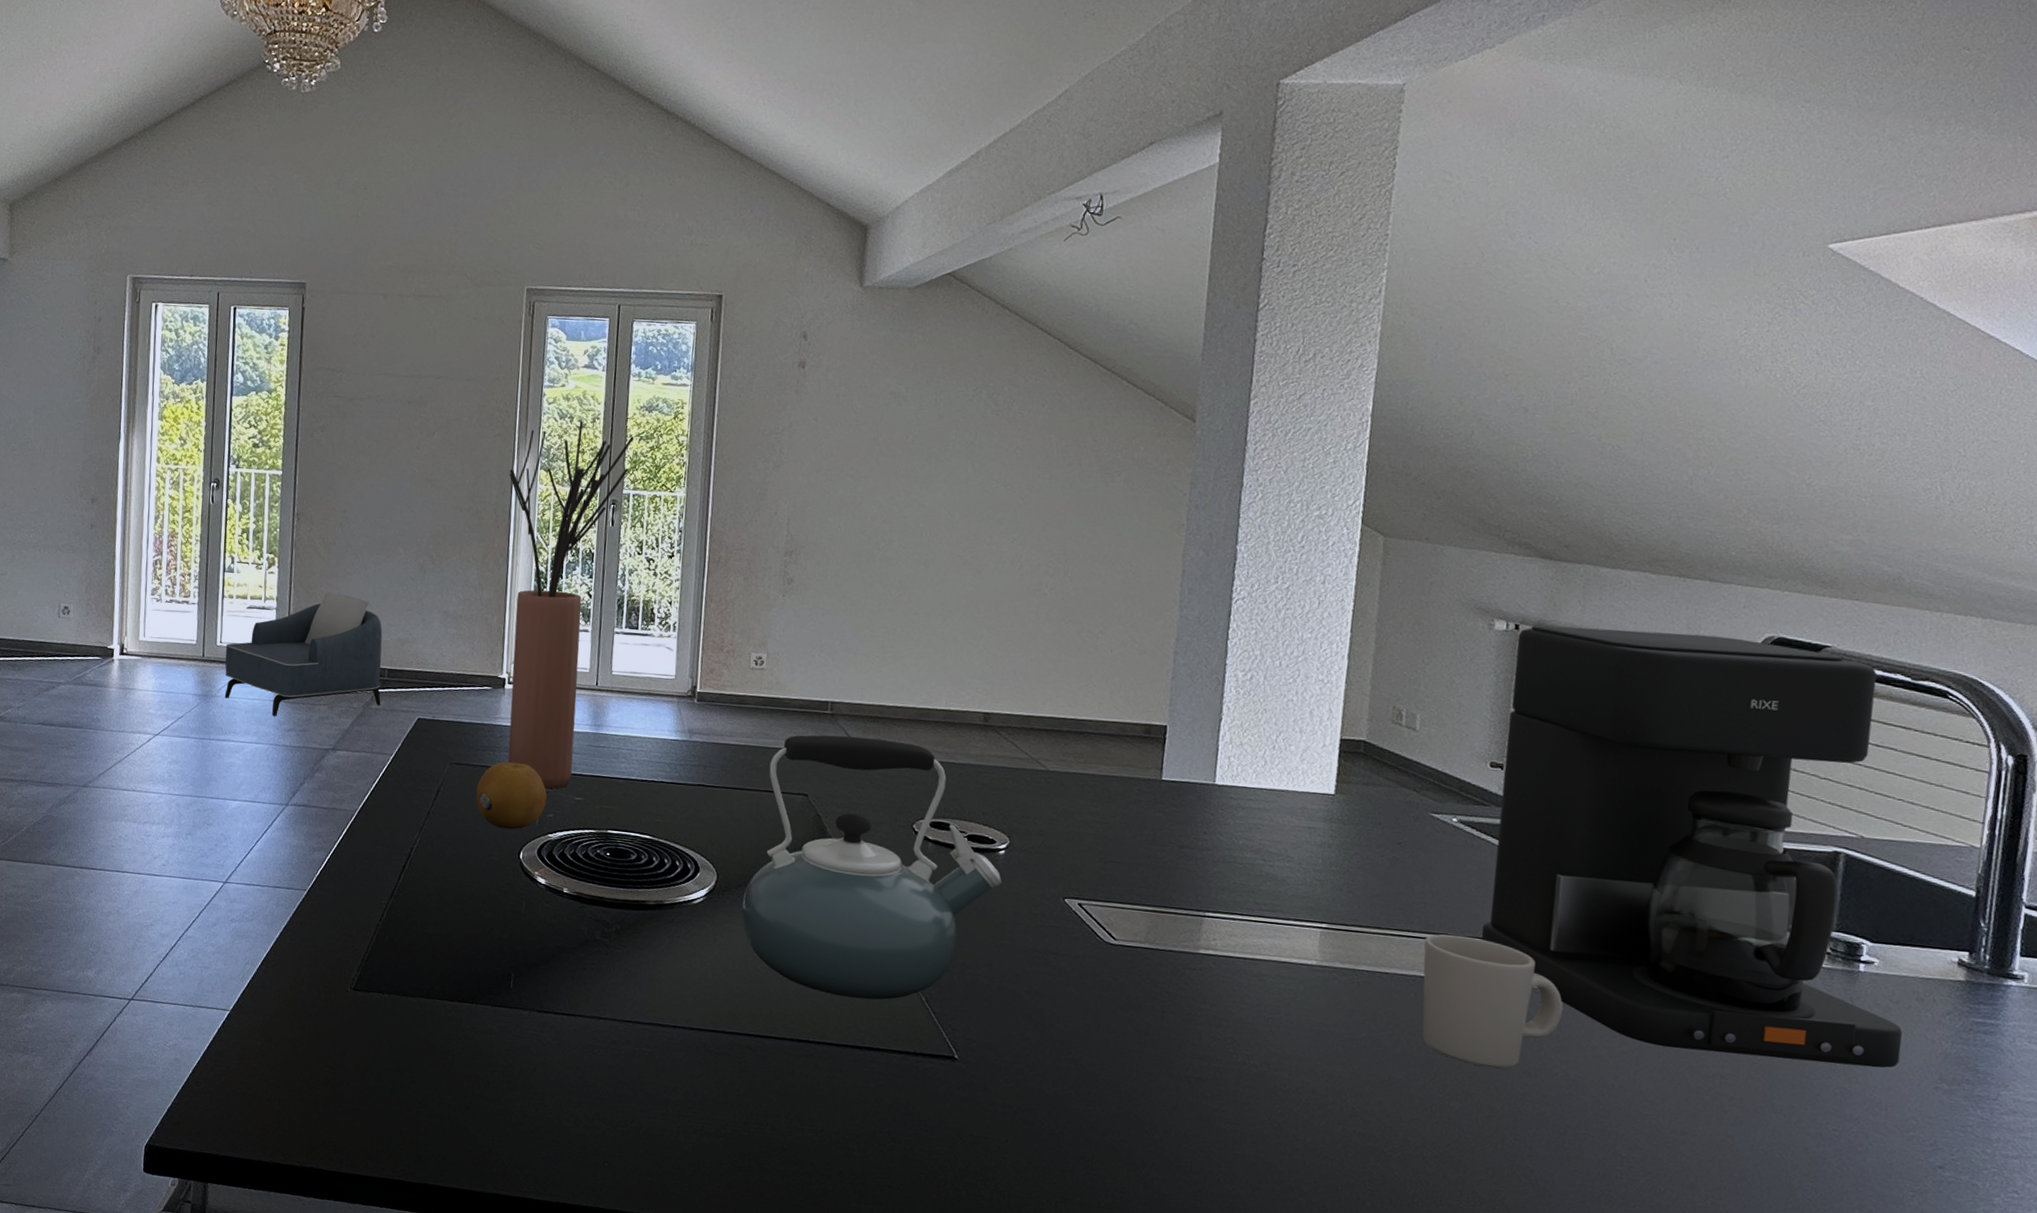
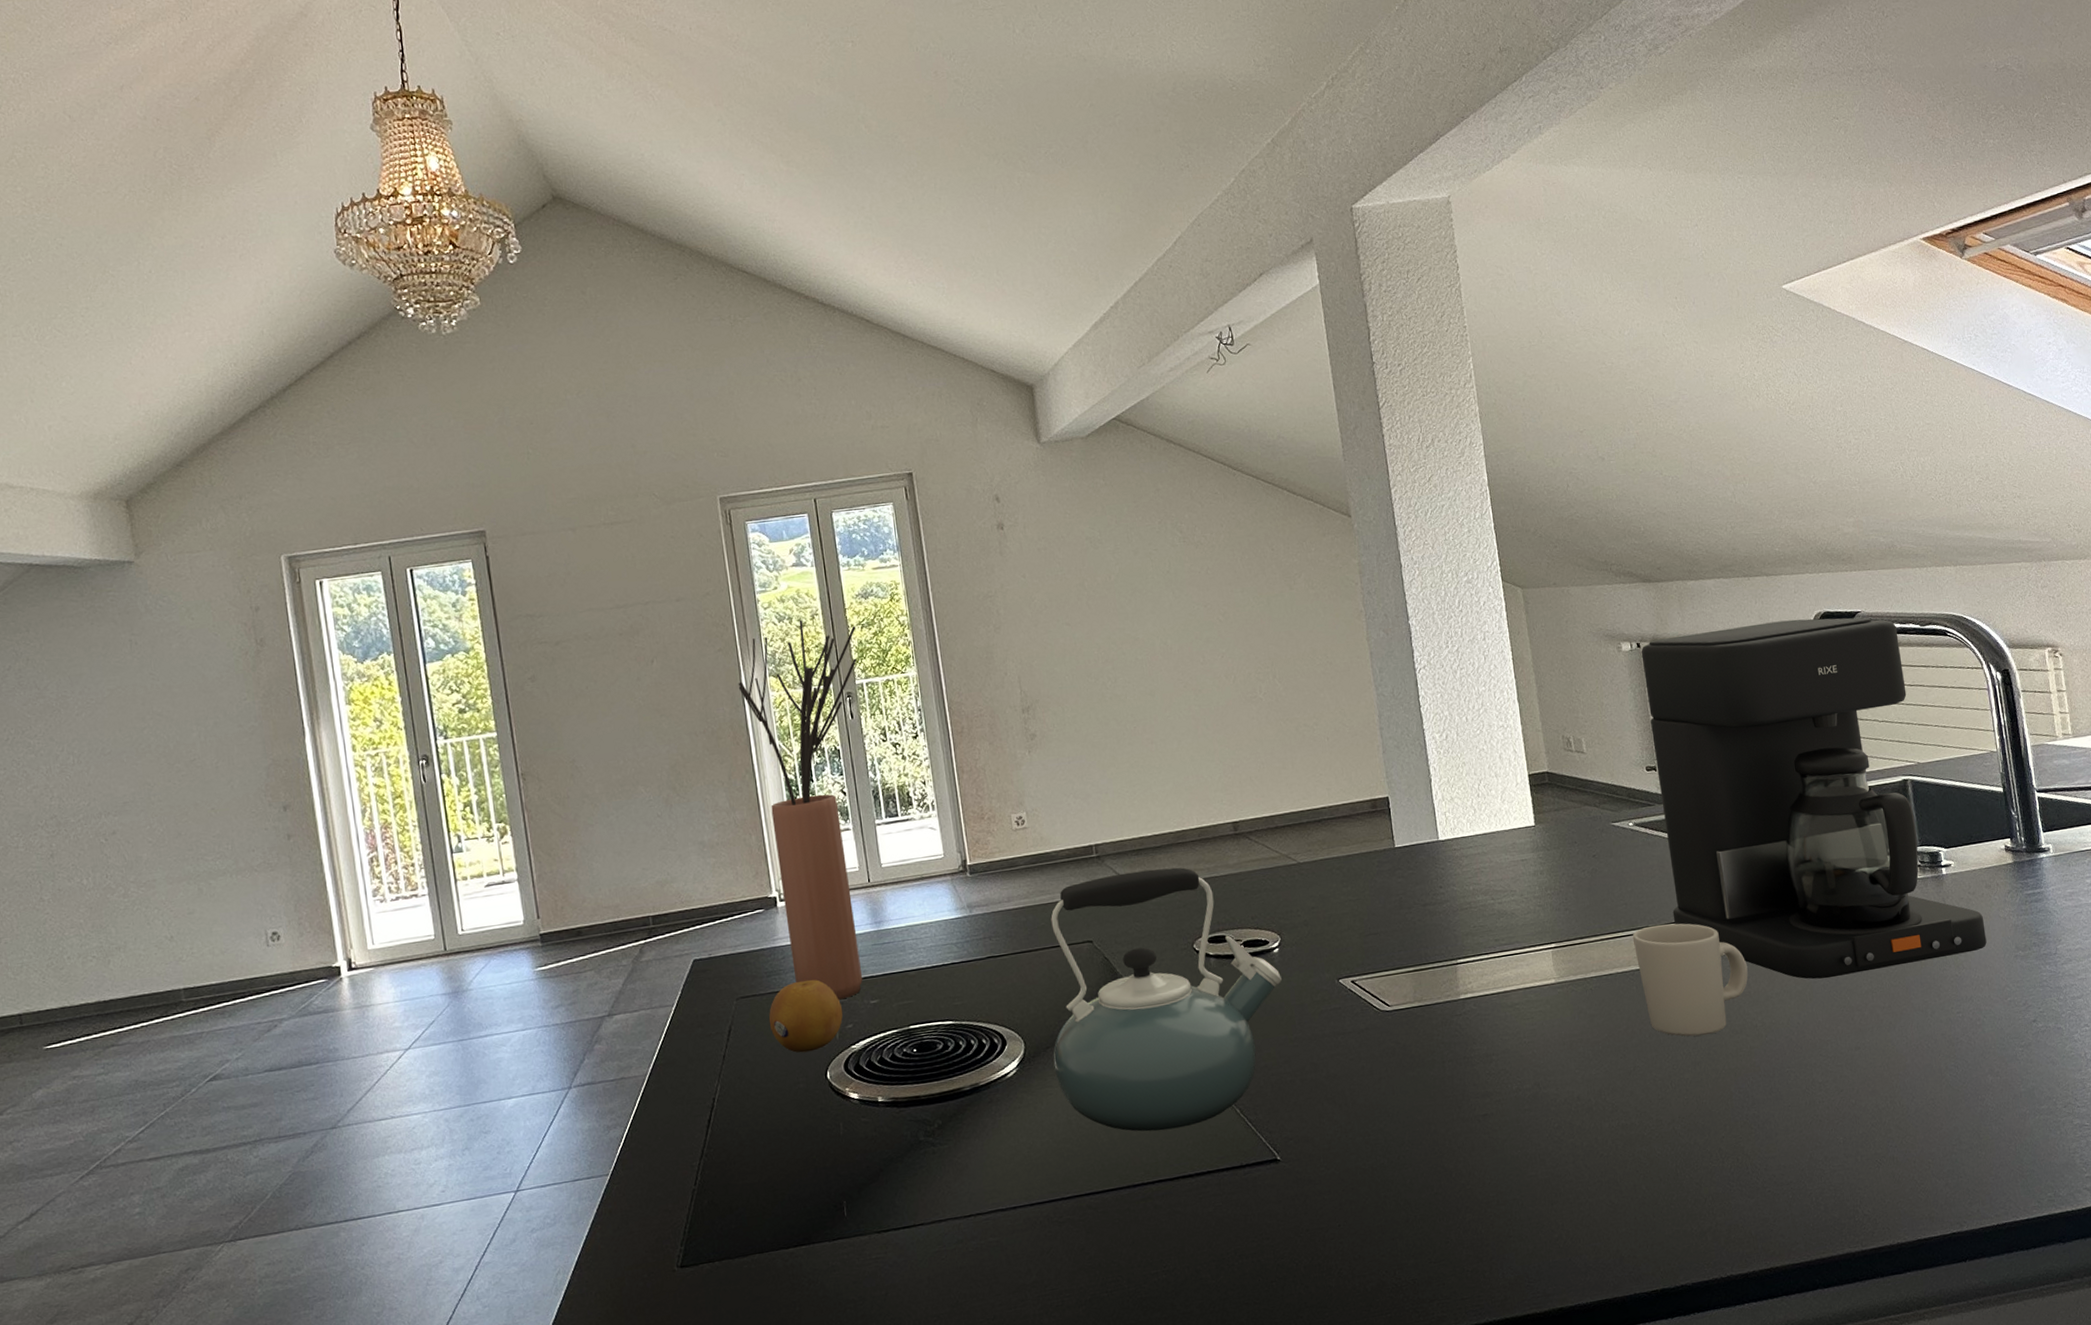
armchair: present [224,591,383,716] -> none [468,848,651,996]

